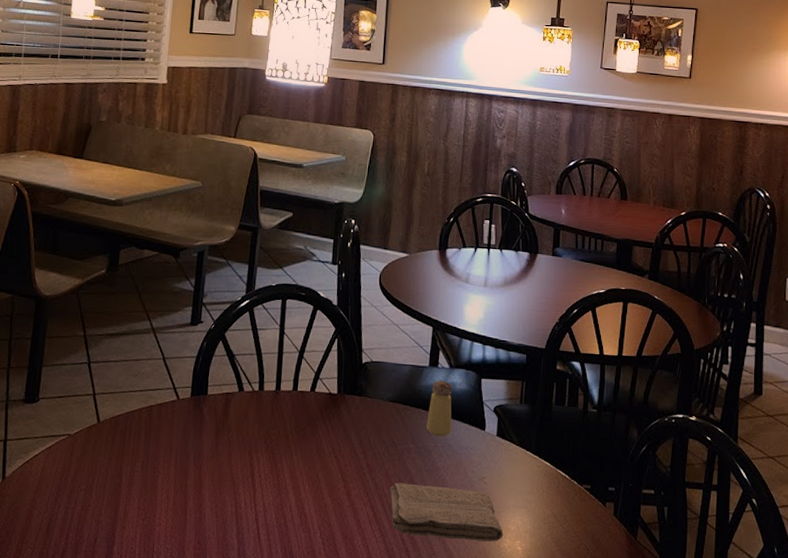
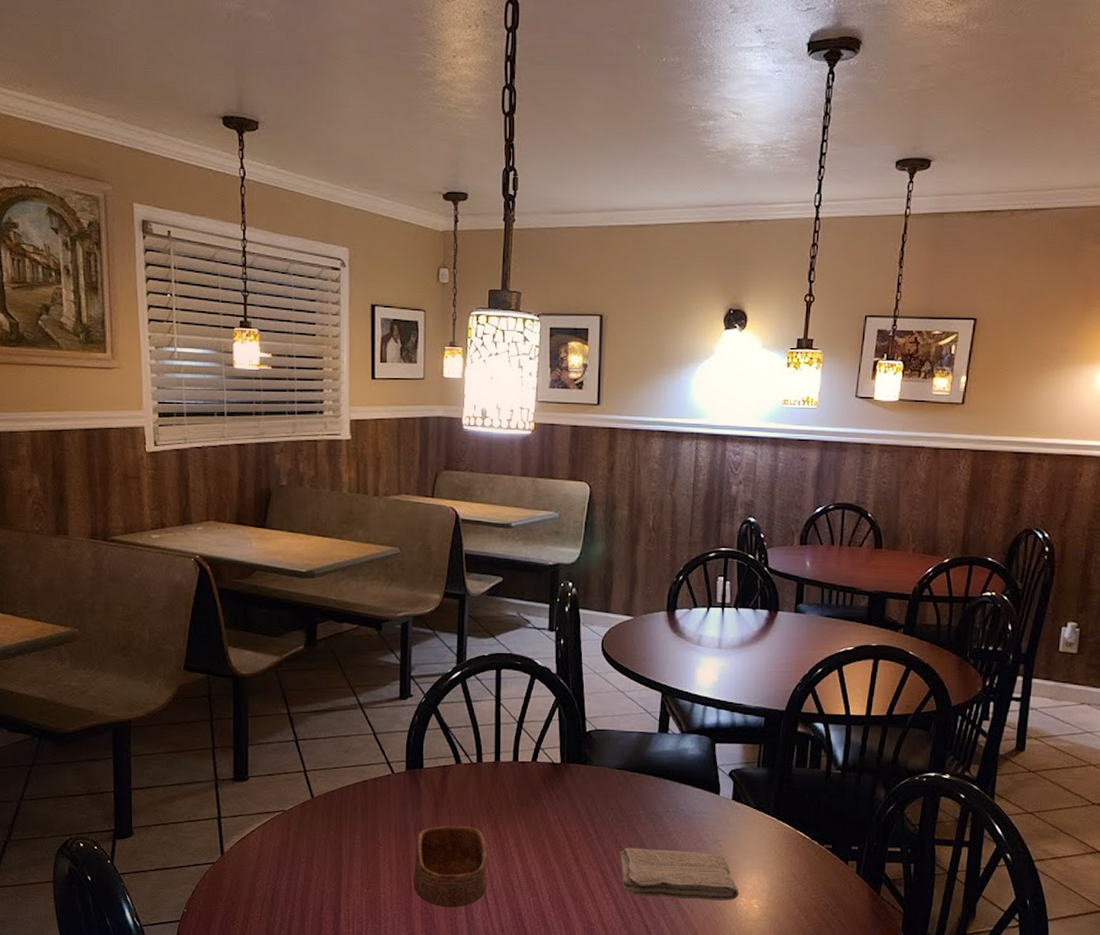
bowl: none [189,454,263,544] -> present [413,825,488,908]
saltshaker: present [426,381,452,437] -> none [657,747,684,802]

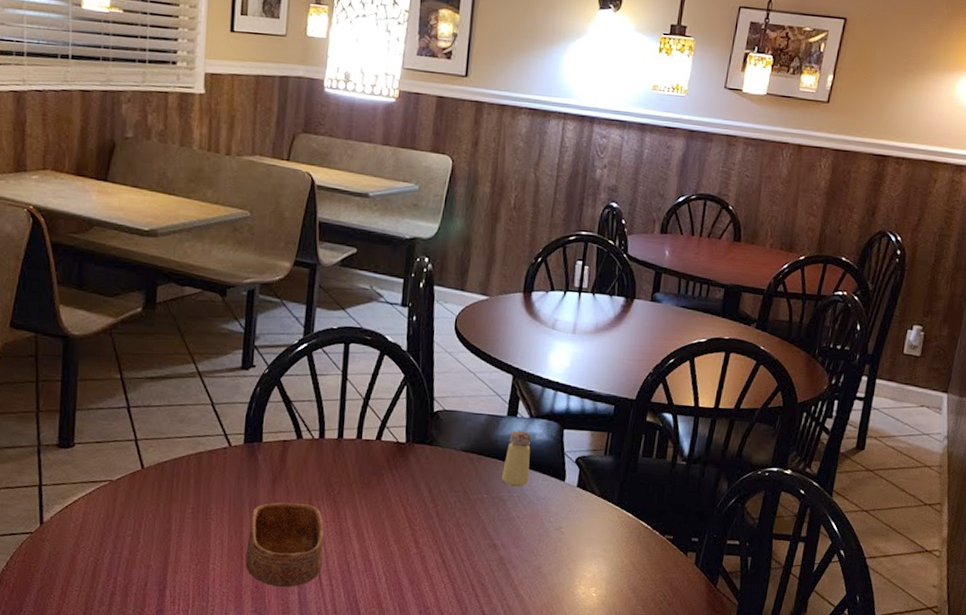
washcloth: present [619,847,739,901] -> none [459,531,578,588]
saltshaker: none [657,747,684,802] -> present [502,431,532,487]

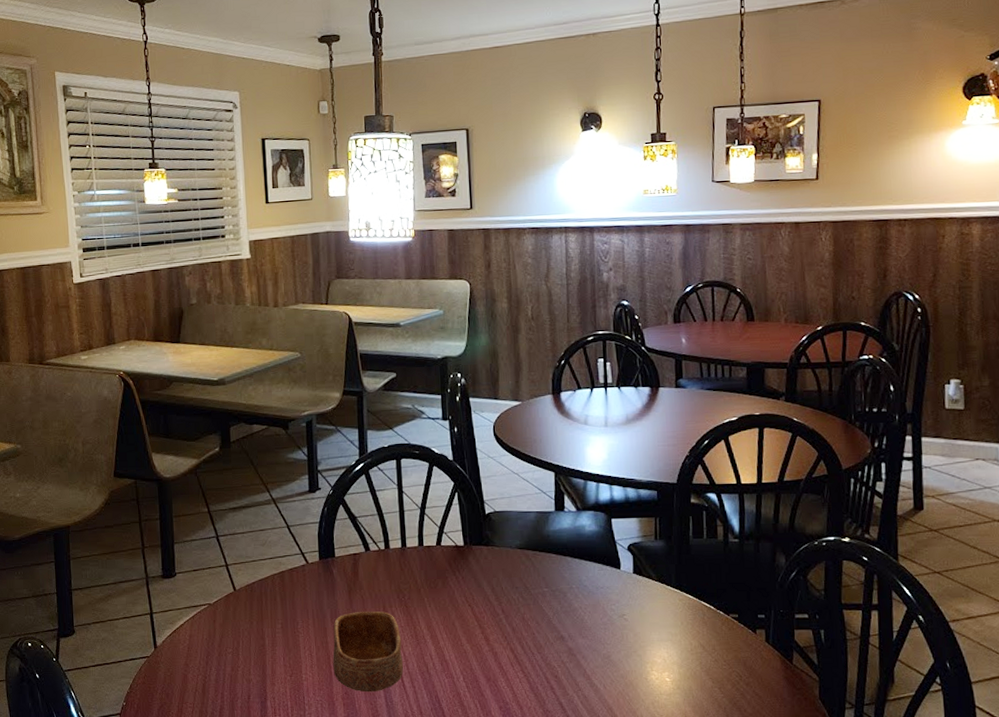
saltshaker: present [502,431,532,487] -> none [558,524,586,579]

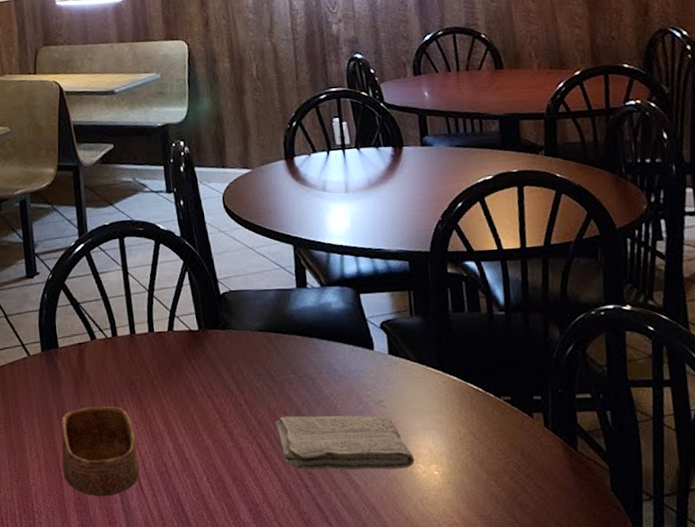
washcloth: none [527,625,650,675] -> present [274,415,415,471]

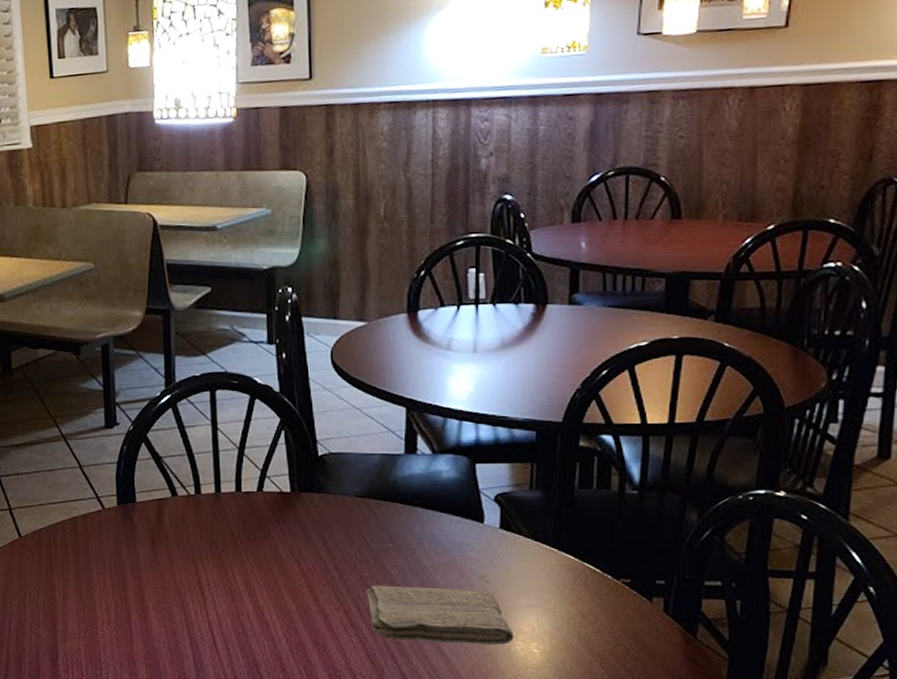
bowl: present [60,406,140,497] -> none [133,563,215,653]

